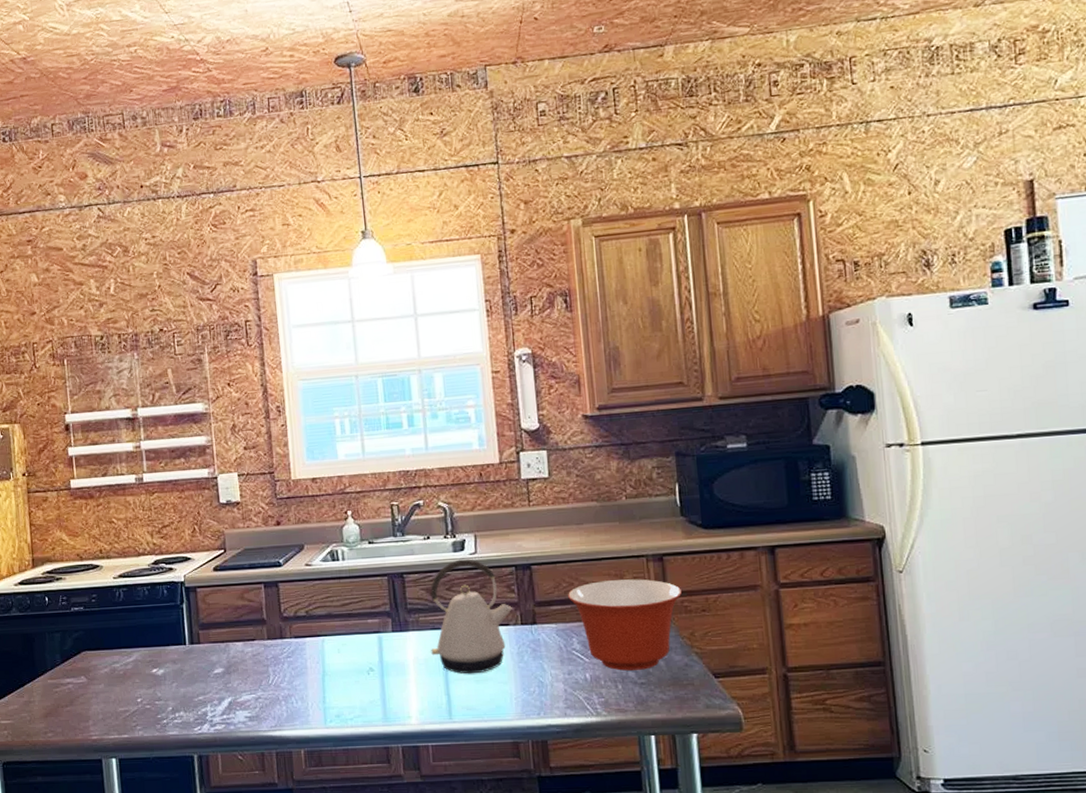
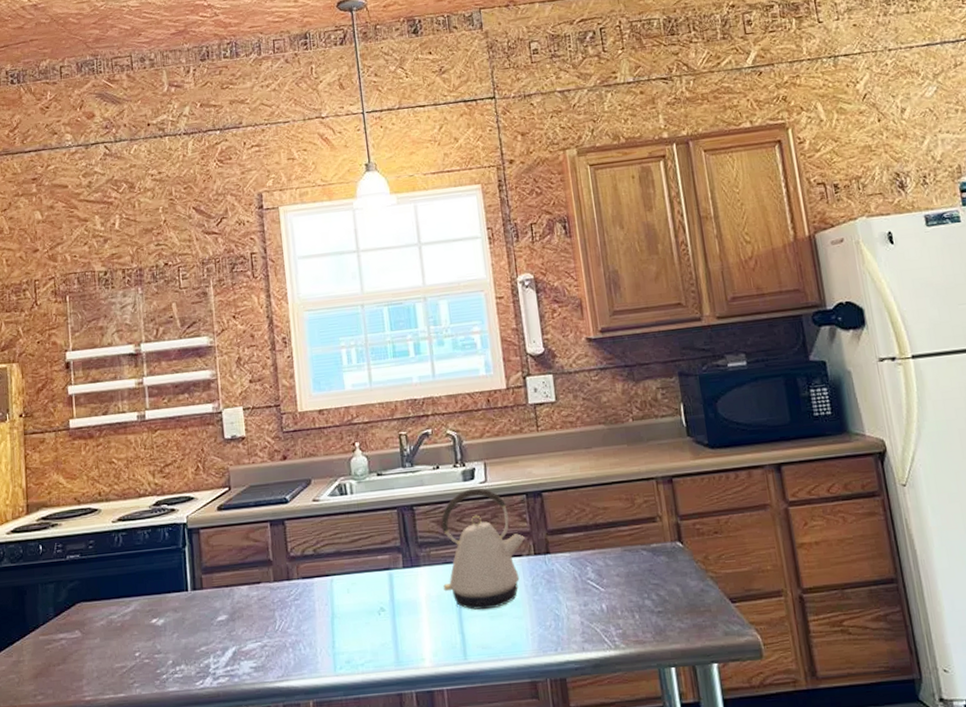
mixing bowl: present [568,579,683,671] -> none [580,502,694,600]

